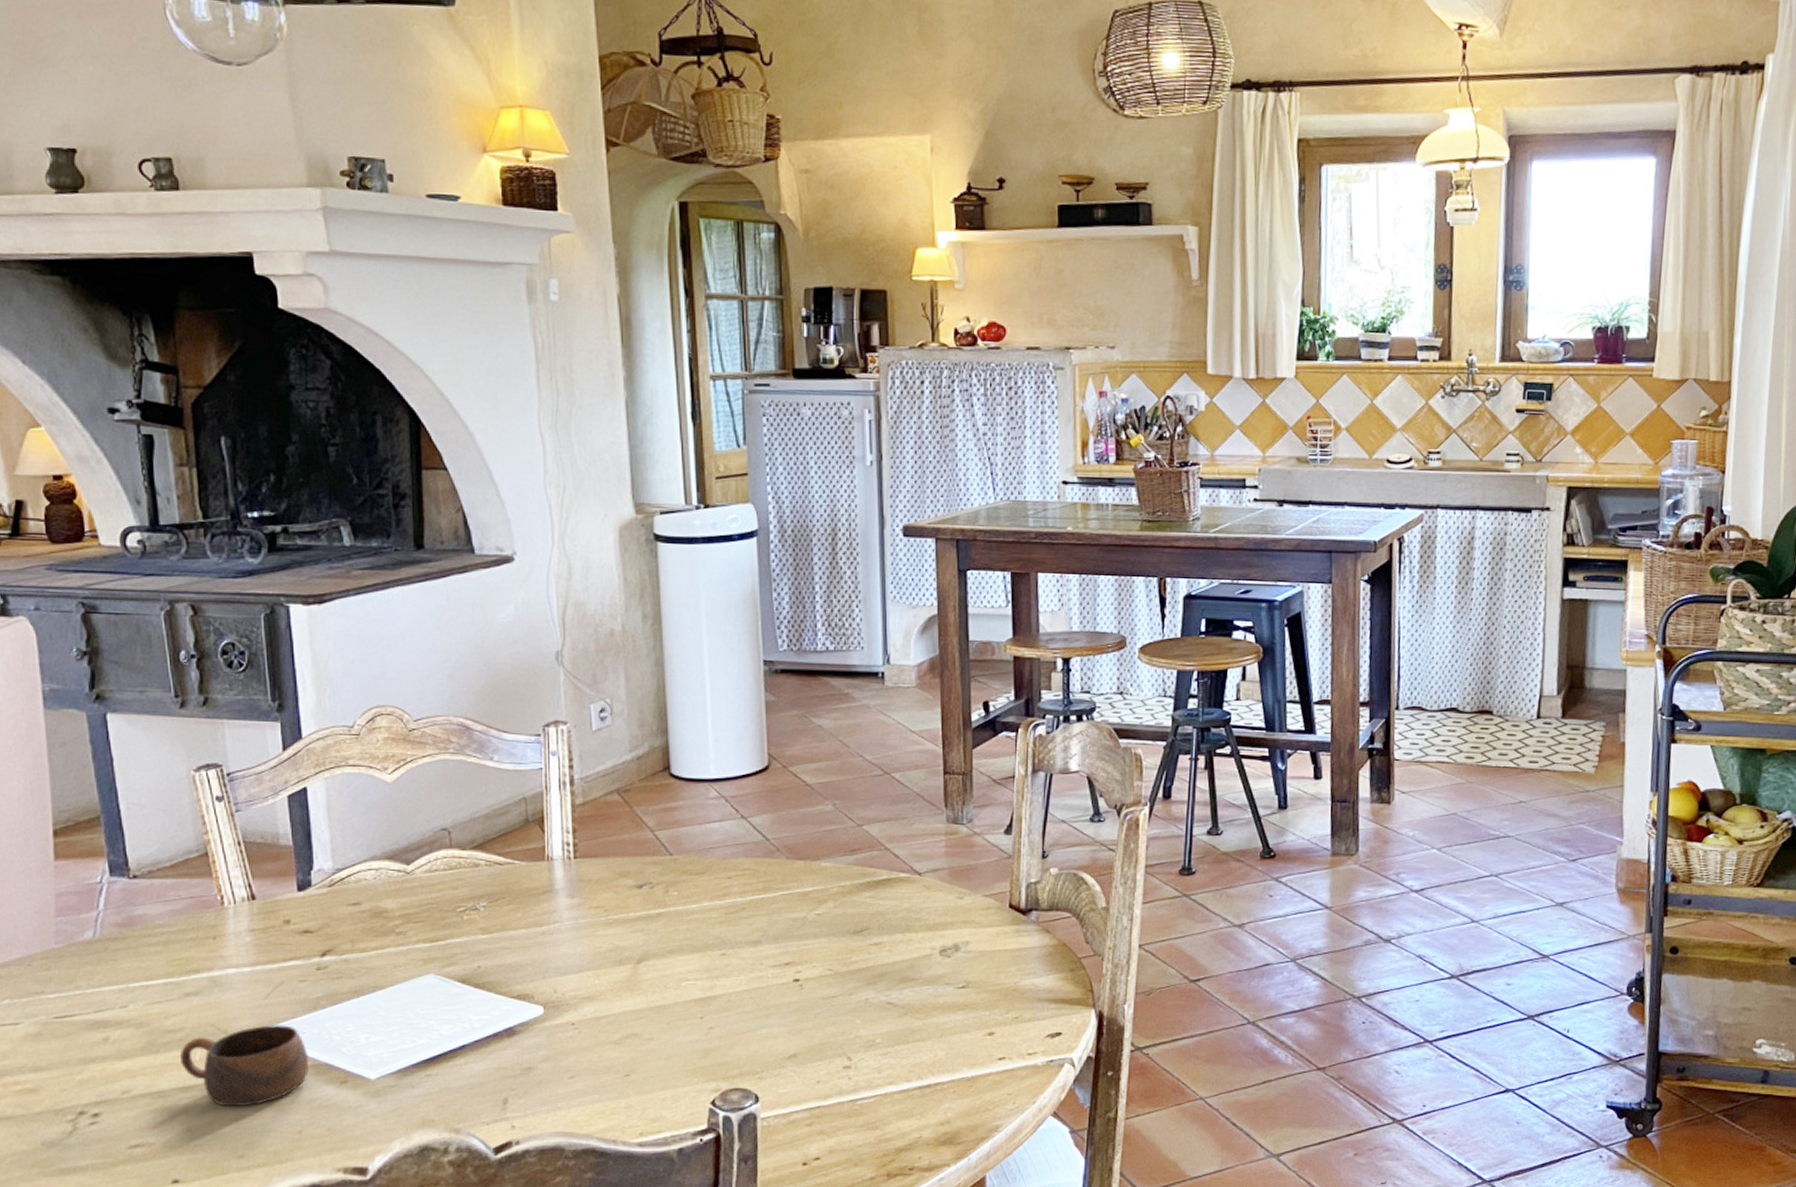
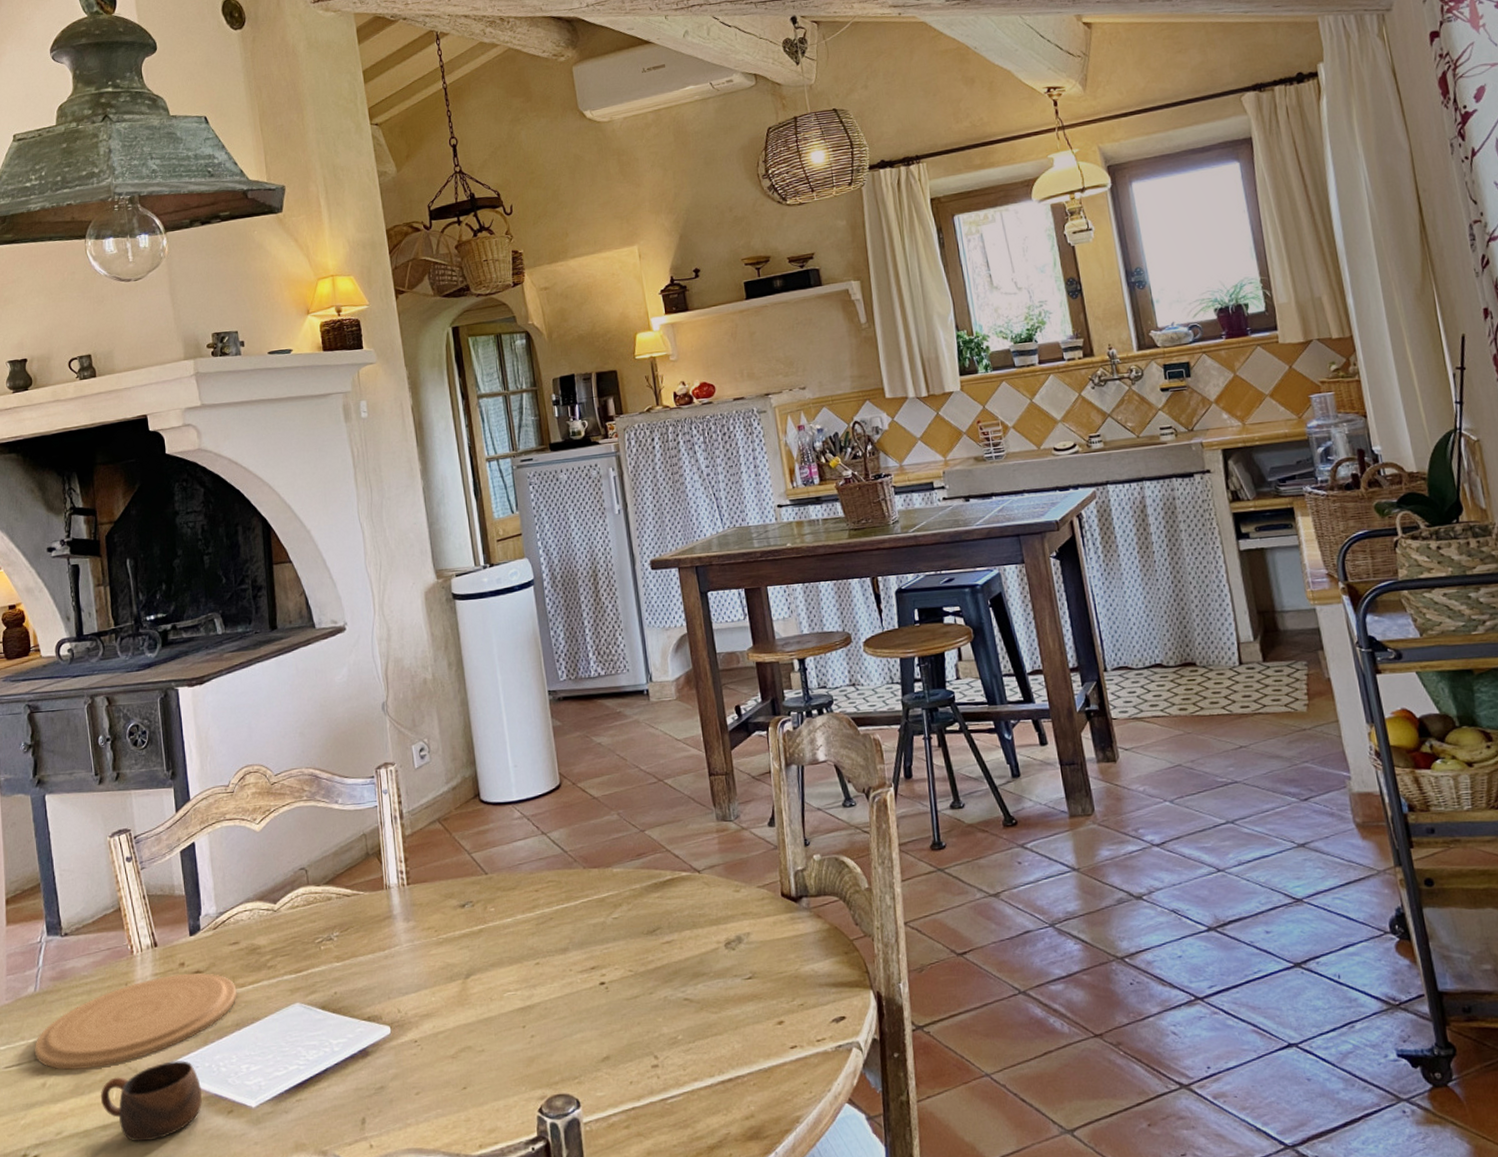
plate: none [94,933,356,1026] -> present [35,973,237,1070]

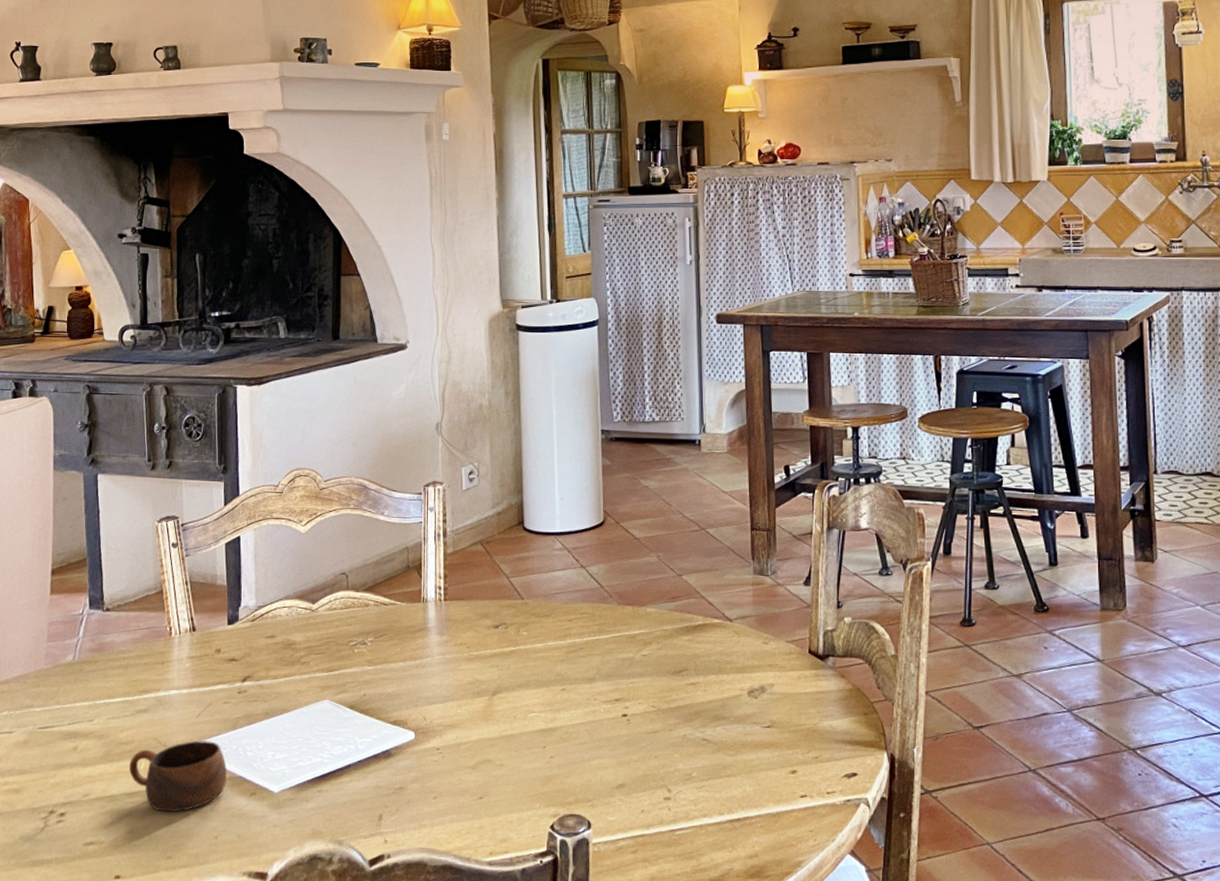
plate: present [35,973,237,1070] -> none [69,660,269,739]

